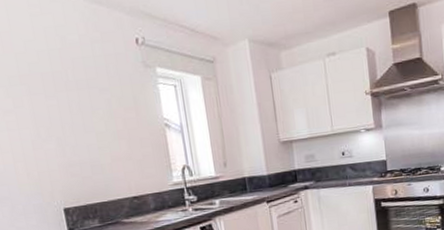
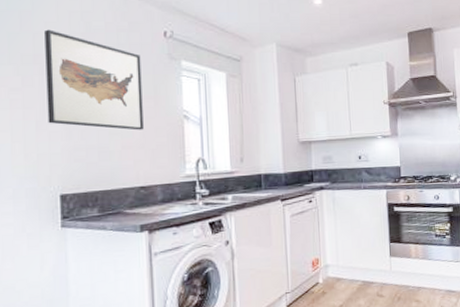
wall art: none [25,48,129,143] -> present [45,29,144,131]

